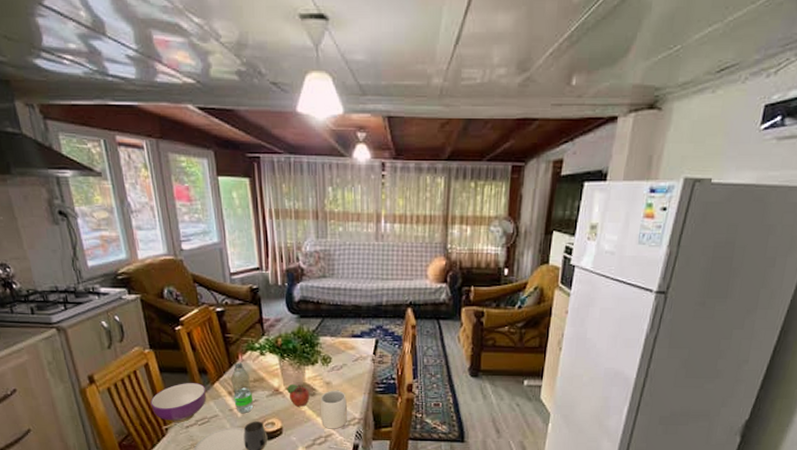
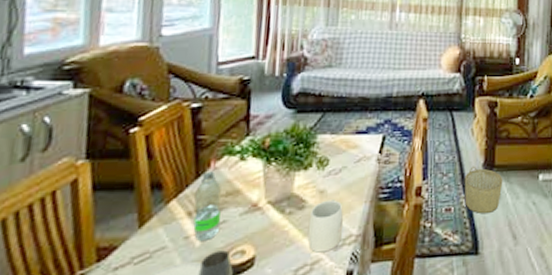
bowl: present [150,383,207,423] -> none [65,203,157,265]
fruit: present [287,384,310,407] -> none [269,196,297,226]
basket: none [451,369,488,411] -> present [464,166,503,214]

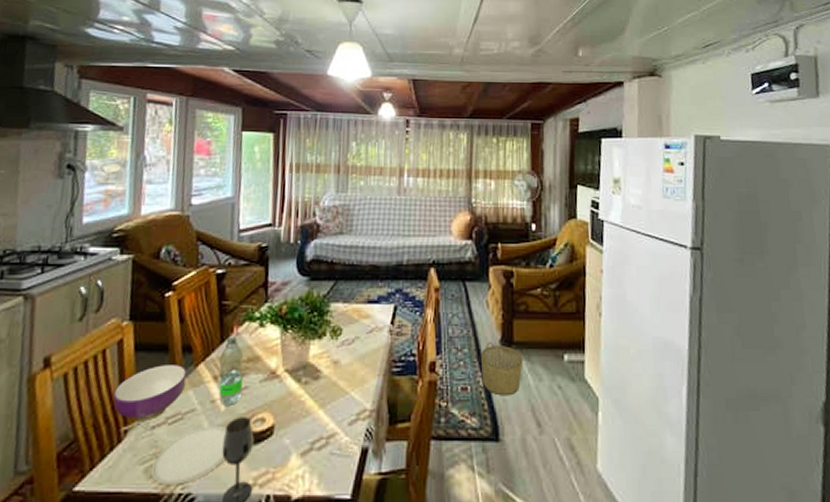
bowl: none [65,203,157,265] -> present [113,365,187,422]
mug: present [308,199,344,253] -> none [323,371,358,426]

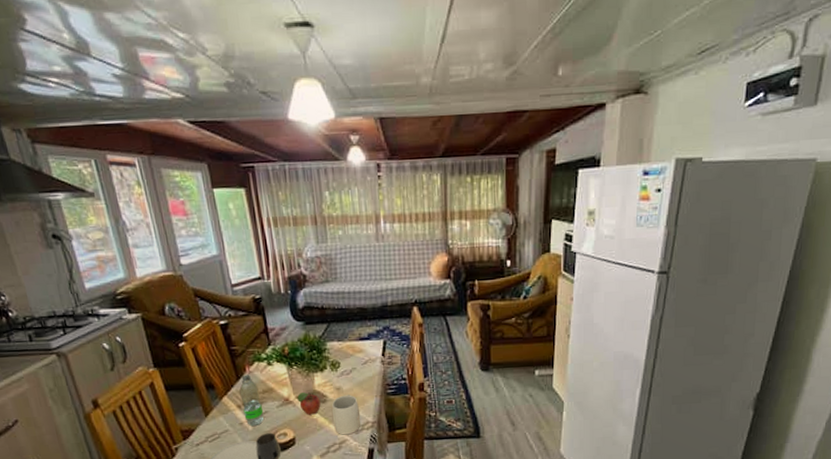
bowl: present [113,365,187,422] -> none [158,399,216,442]
fruit: none [286,365,313,395] -> present [297,392,321,415]
mug: none [323,371,358,426] -> present [331,395,361,435]
basket: present [480,341,524,396] -> none [462,364,500,405]

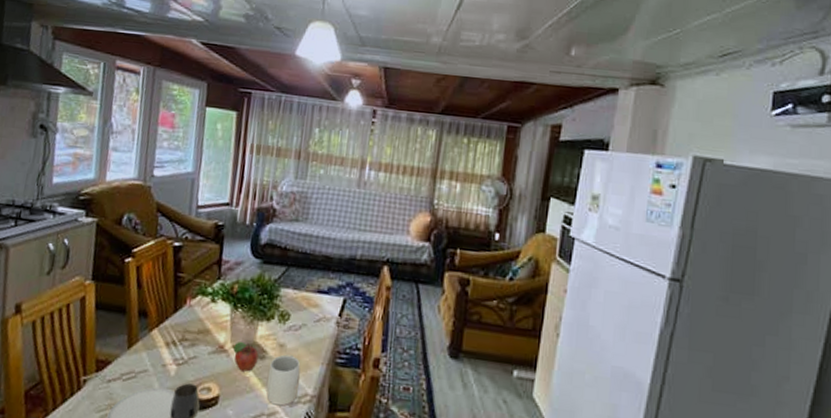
bottle: present [239,374,264,427] -> none [169,307,194,372]

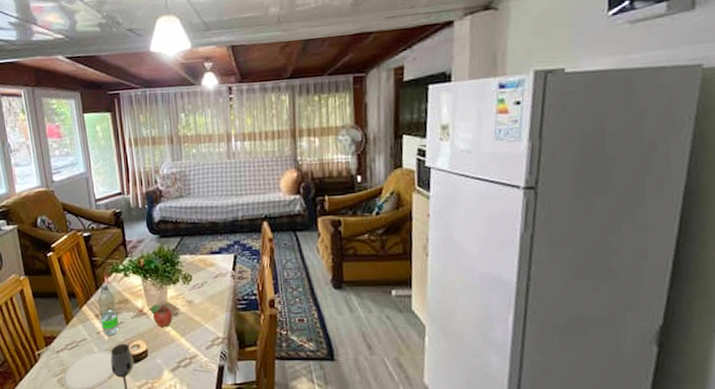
bottle: none [169,307,194,372] -> present [98,285,120,337]
mug: present [266,354,301,406] -> none [183,308,211,350]

